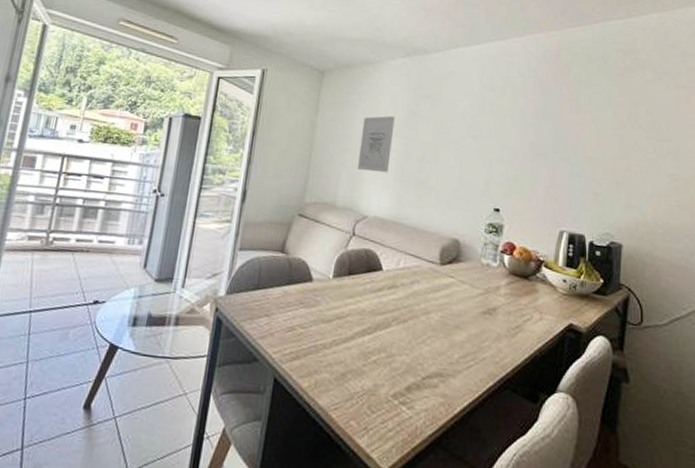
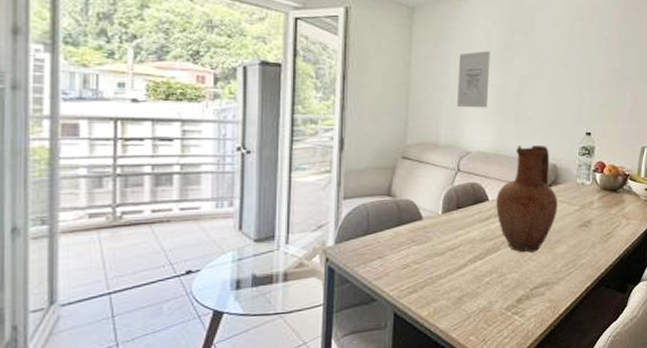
vase: none [389,215,458,336] -> present [496,146,557,253]

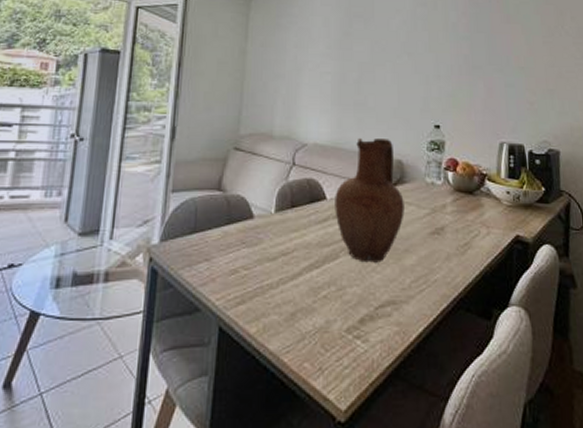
wall art: present [456,50,490,108] -> none [292,37,328,97]

